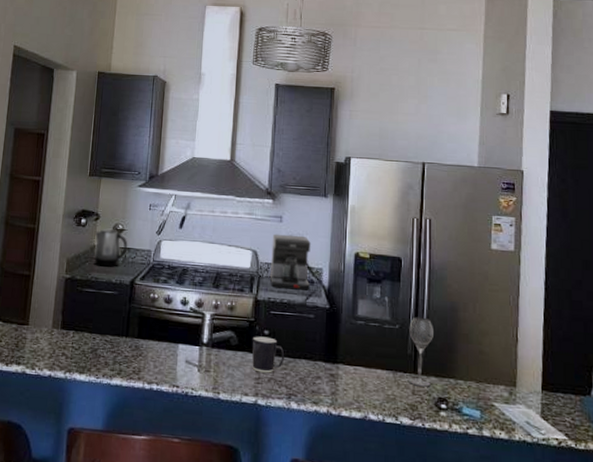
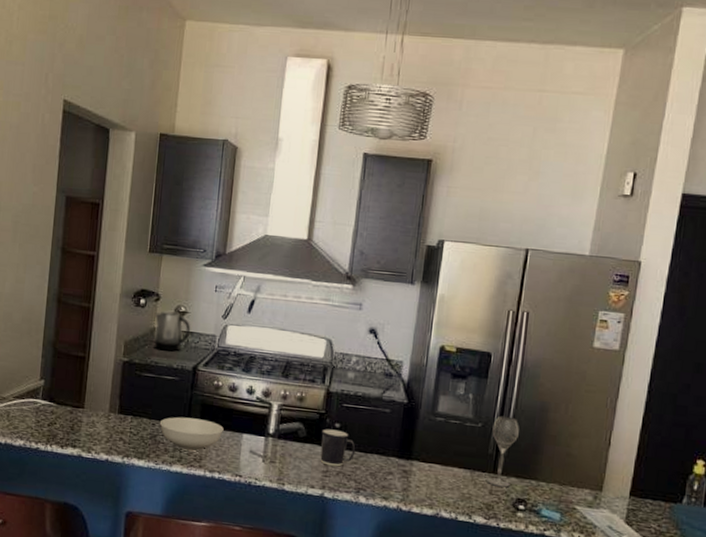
bowl: none [100,330,161,364] -> present [159,417,224,451]
coffee maker: present [269,234,311,291] -> none [344,322,392,384]

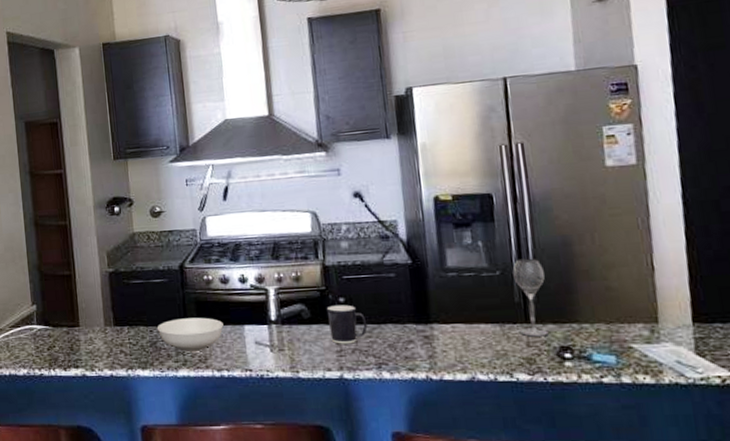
kettle: present [154,310,191,353] -> none [132,212,170,255]

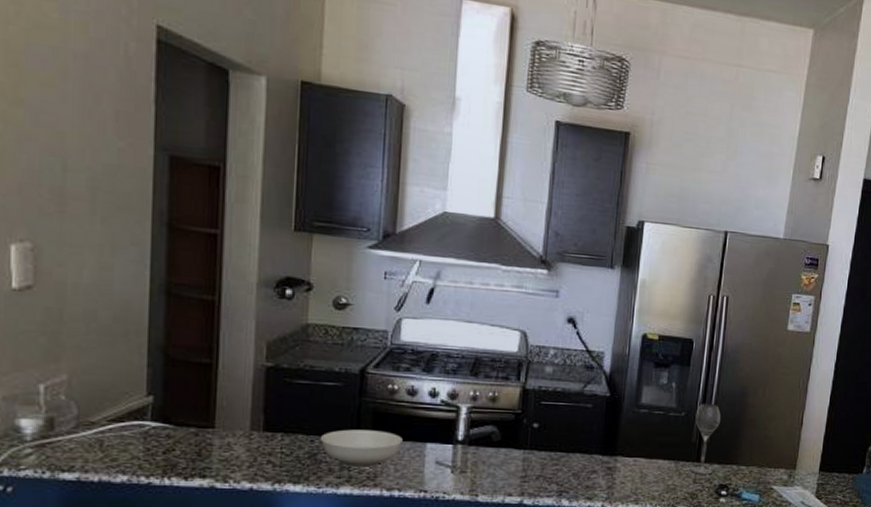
mug: present [326,304,368,344] -> none [517,430,557,470]

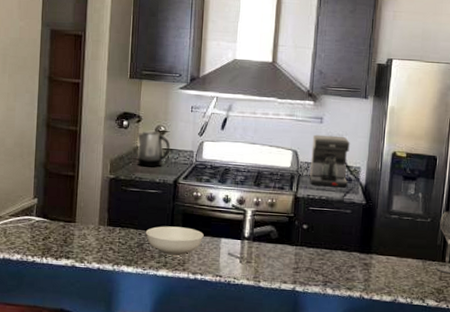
kettle: none [307,302,356,353] -> present [137,130,171,168]
coffee maker: none [541,311,592,377] -> present [309,134,350,188]

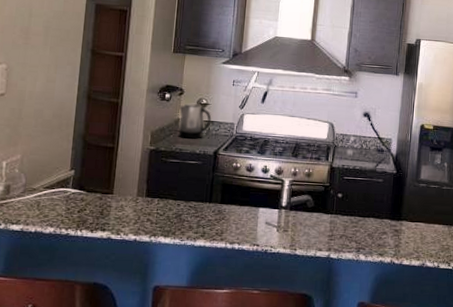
bowl: present [145,226,204,256] -> none [184,196,242,226]
coffee maker: present [309,134,350,188] -> none [344,108,382,158]

